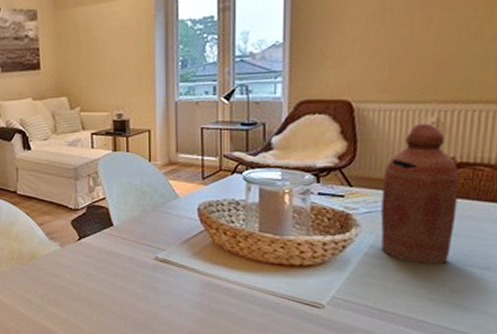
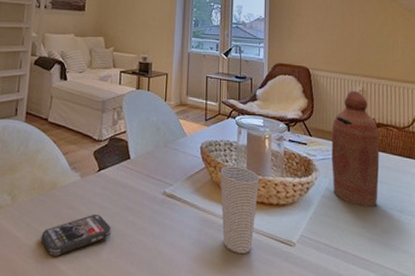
smartphone: none [27,280,100,318] -> present [41,213,111,256]
cup: none [224,226,276,316] -> present [220,165,259,253]

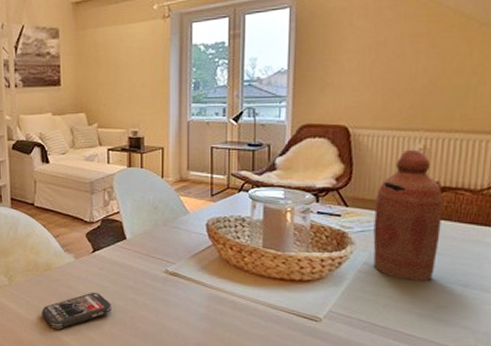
cup: present [220,165,259,253] -> none [230,242,278,328]

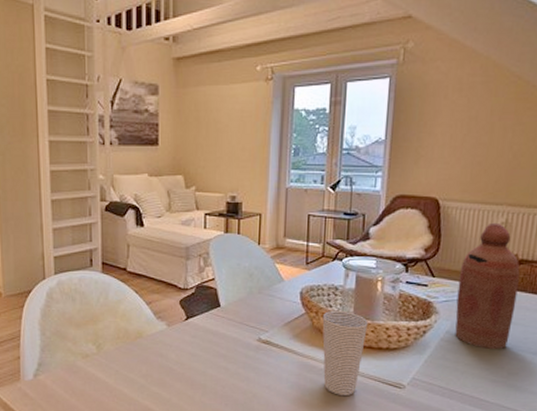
smartphone: present [41,292,112,329] -> none [131,360,203,399]
cup: none [230,242,278,328] -> present [322,310,368,395]

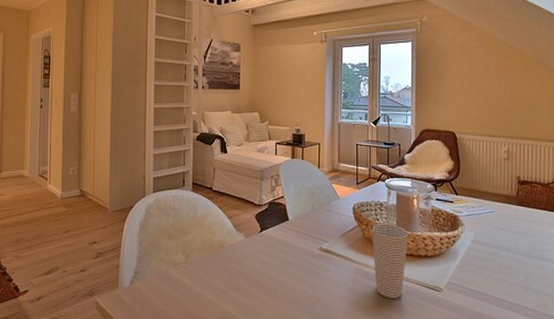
bottle: present [455,222,520,349] -> none [477,151,523,256]

